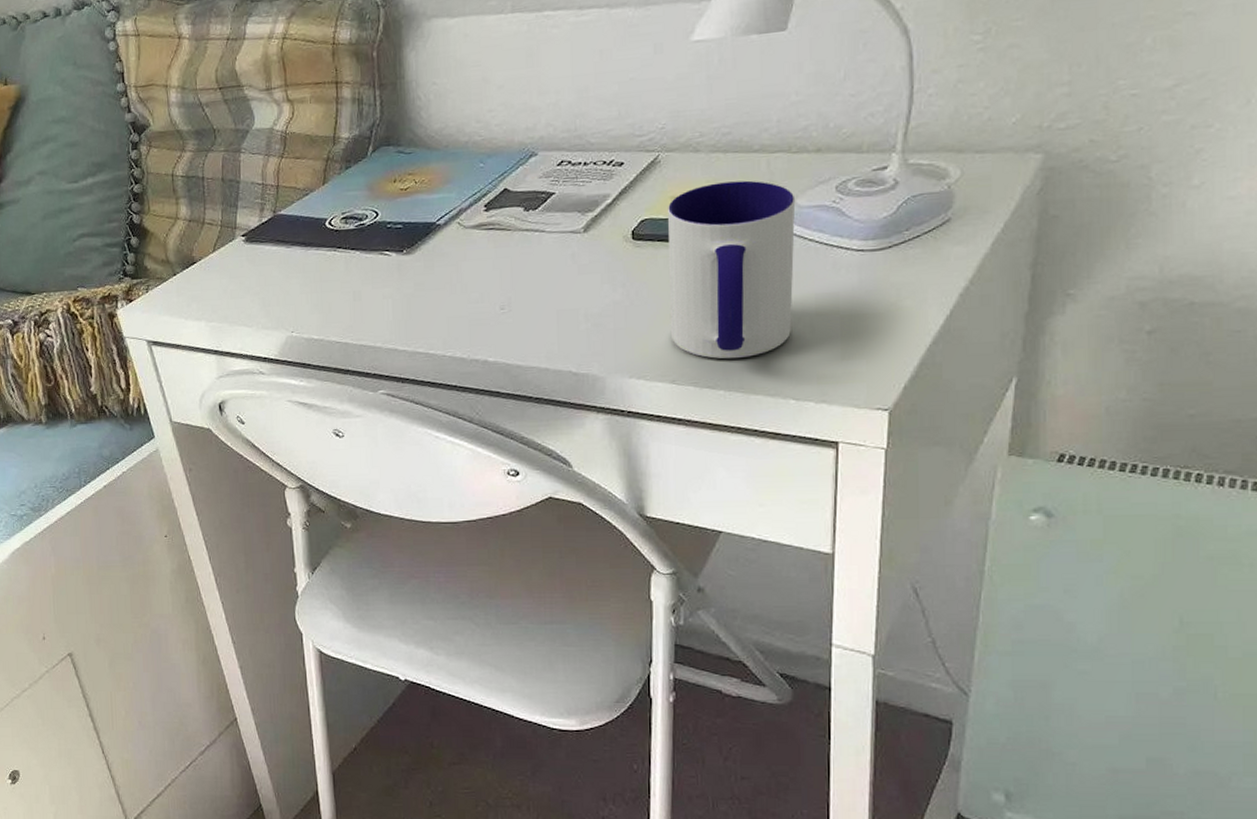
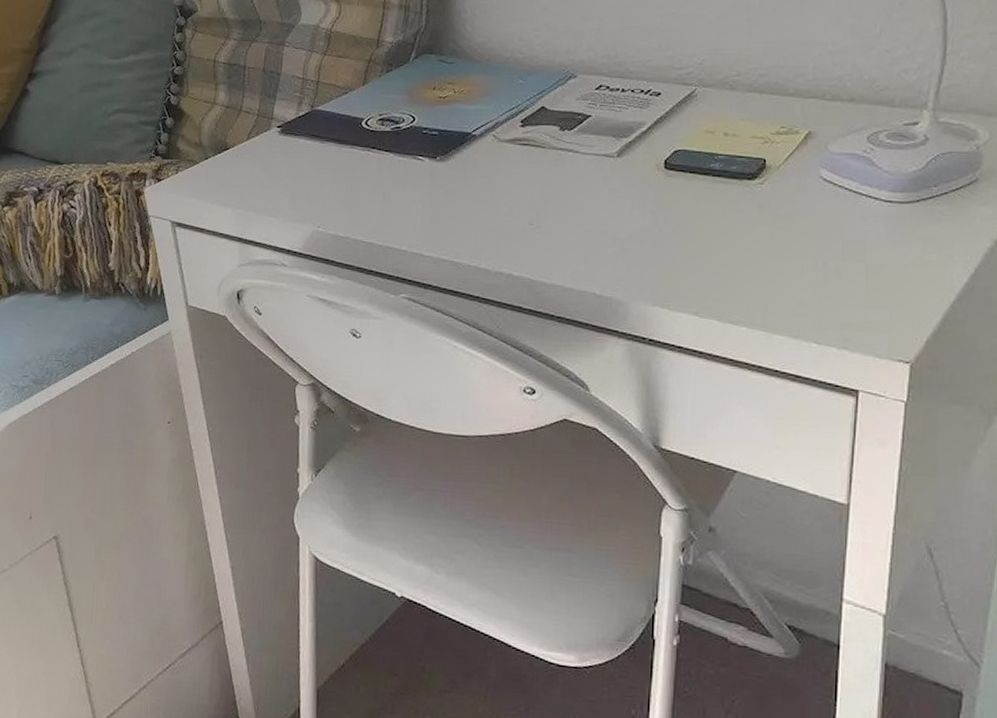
mug: present [668,180,796,359] -> none [698,122,827,297]

